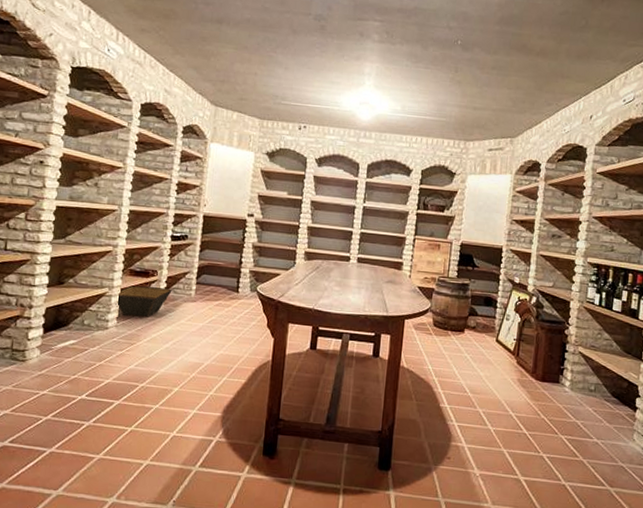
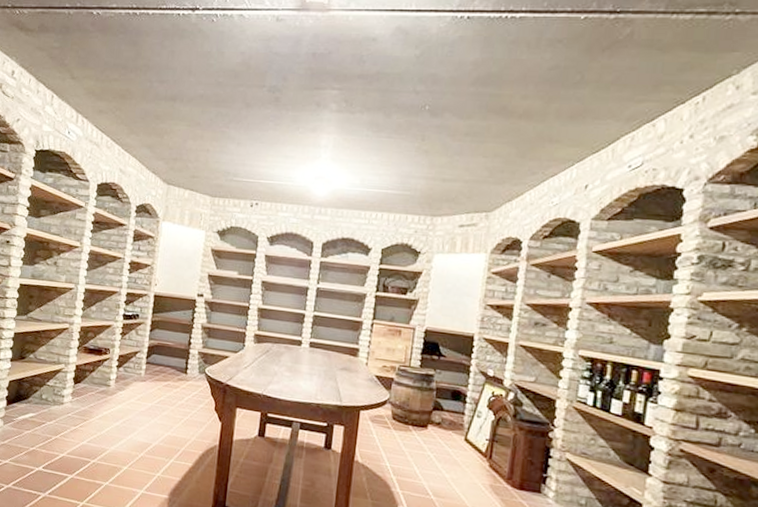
basket: present [115,285,174,318] -> none [71,362,124,395]

